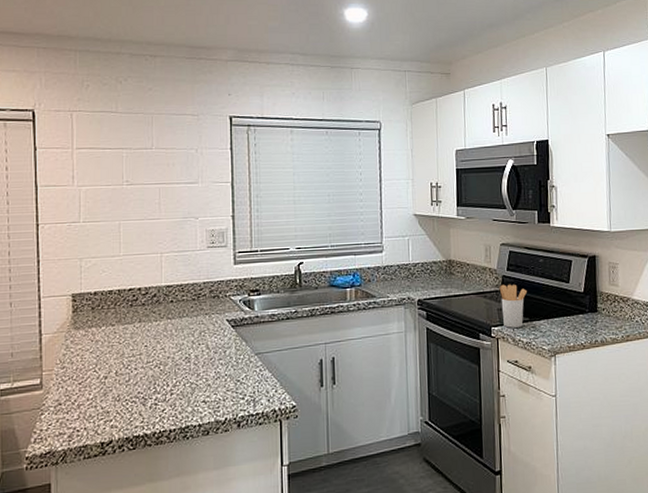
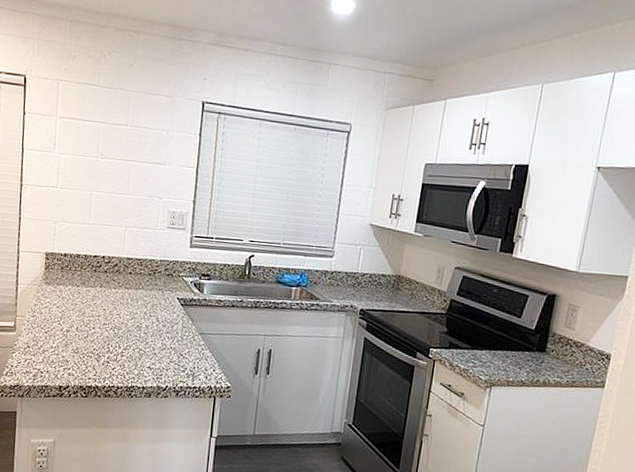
utensil holder: present [499,284,527,328] -> none [443,308,474,353]

